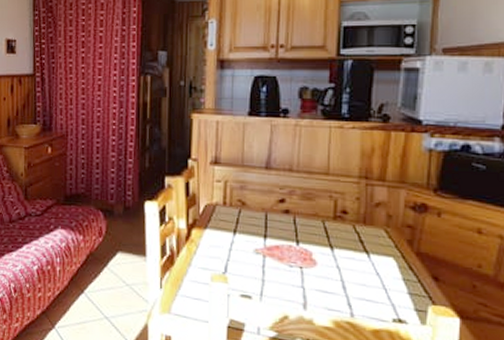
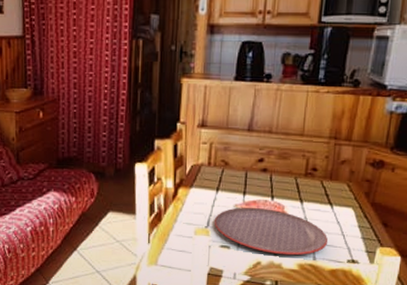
plate: none [232,252,367,311] -> present [214,207,329,256]

